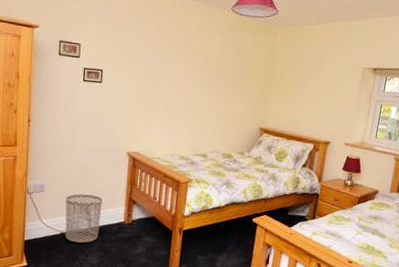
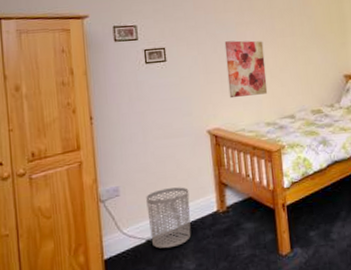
wall art: none [152,75,192,131] -> present [224,40,268,99]

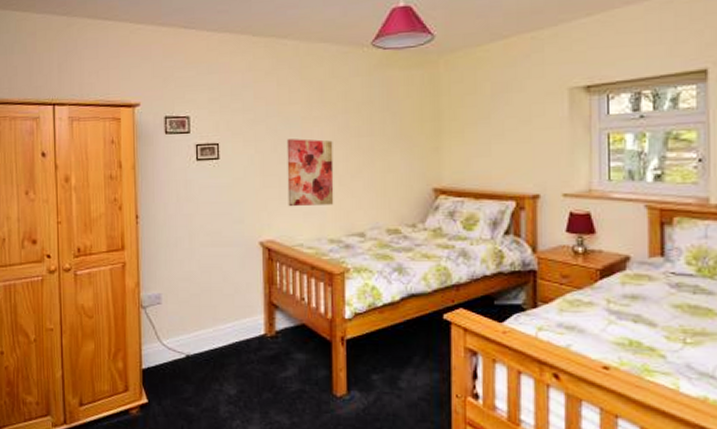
waste bin: present [146,187,191,248] -> none [188,302,235,367]

